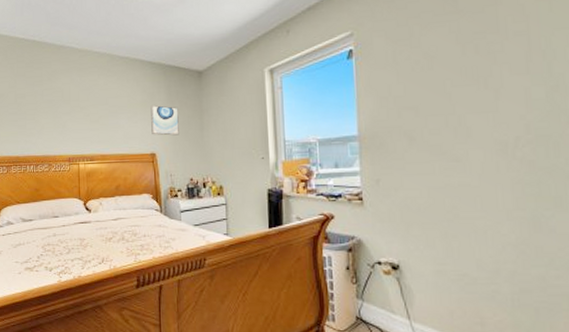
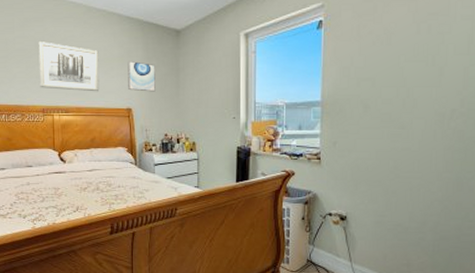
wall art: none [65,92,124,139] -> present [38,42,100,92]

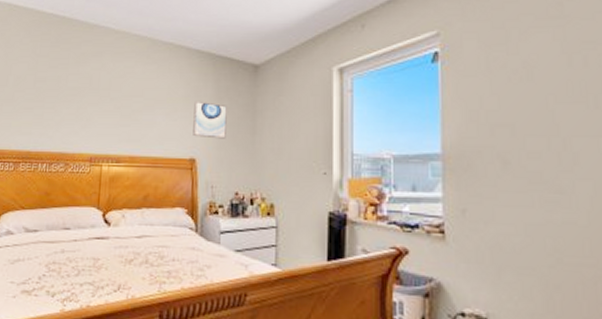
wall art: present [38,42,100,92] -> none [89,79,161,138]

